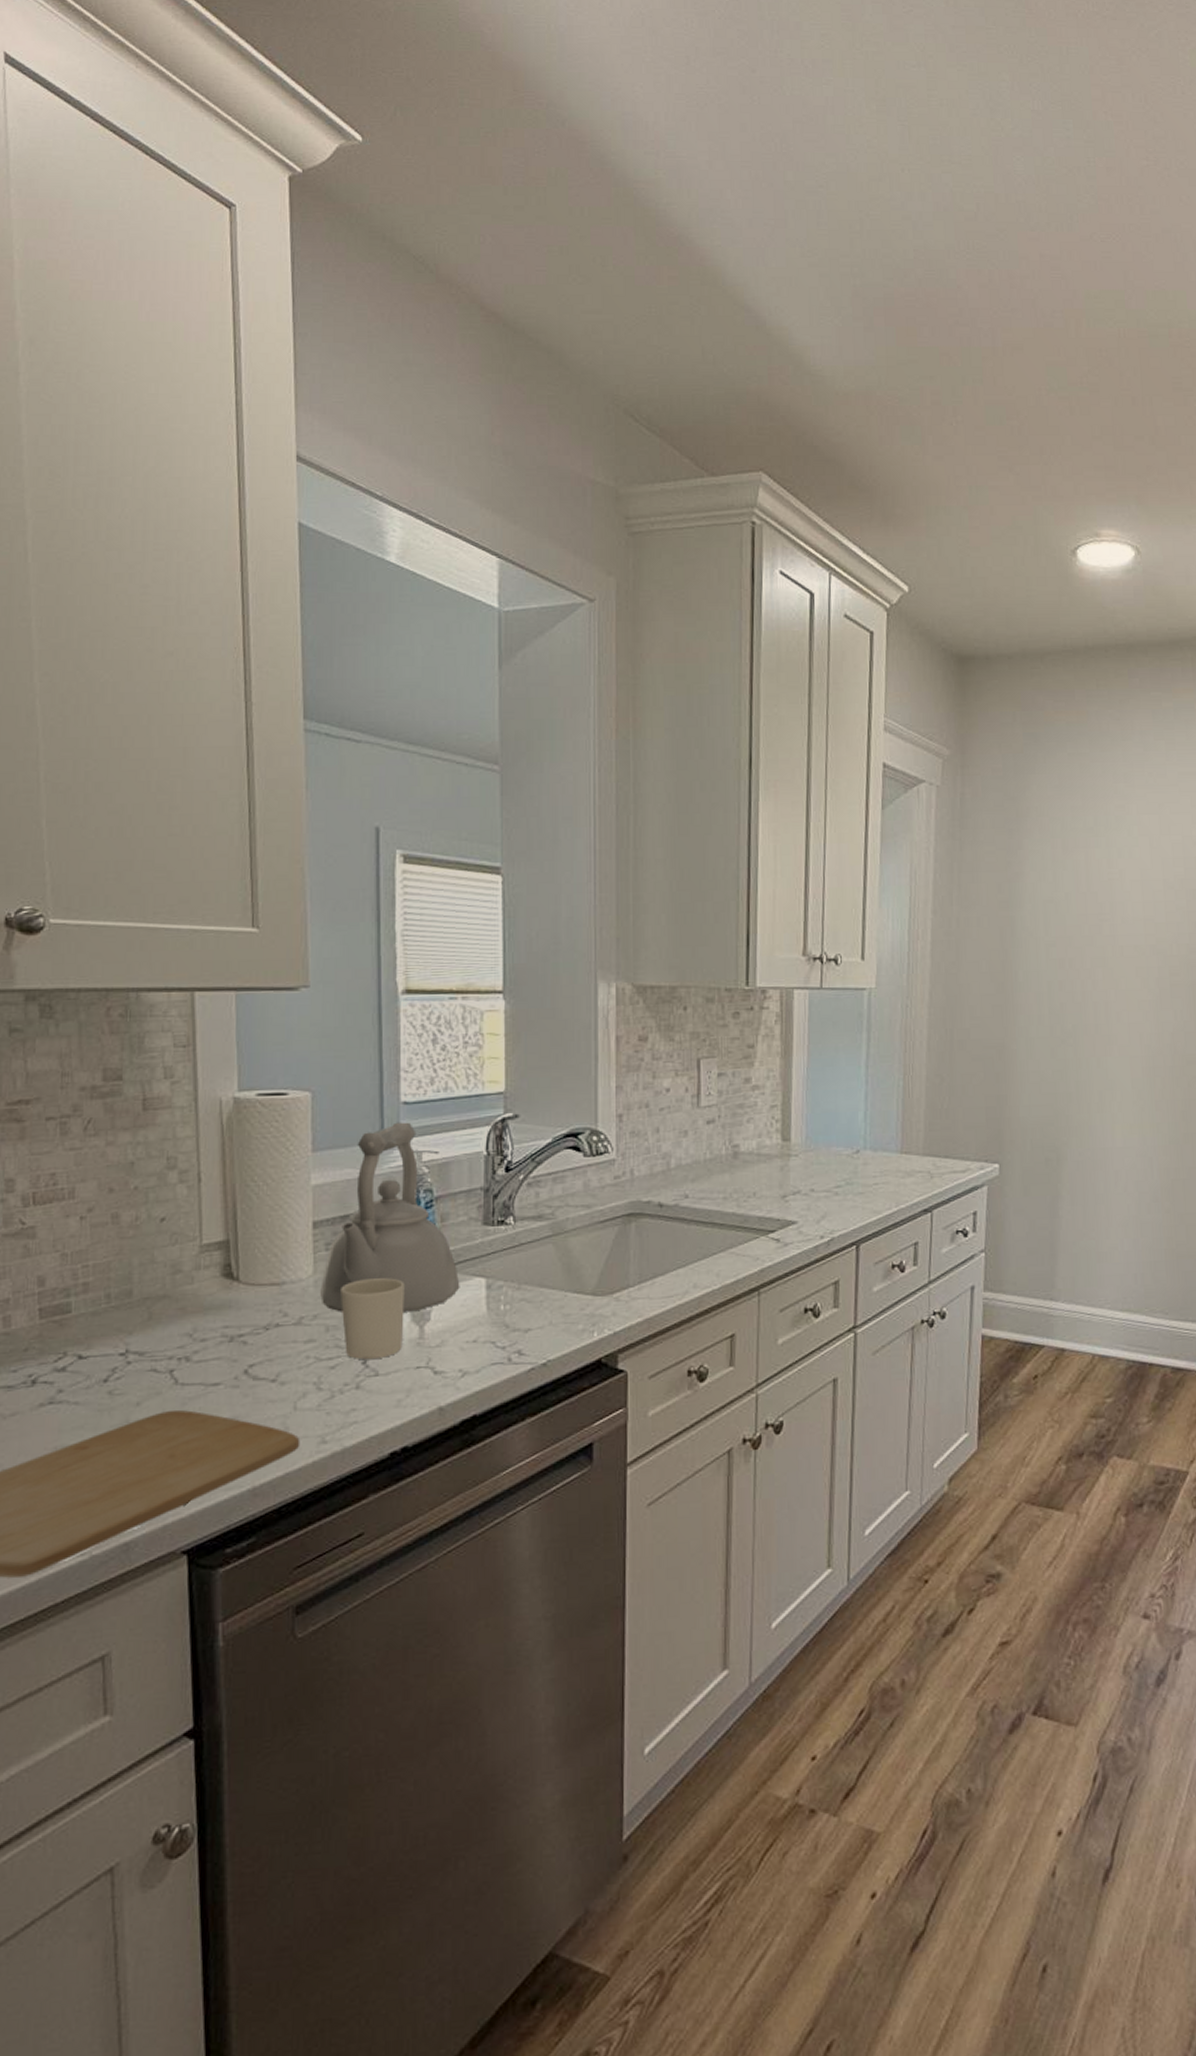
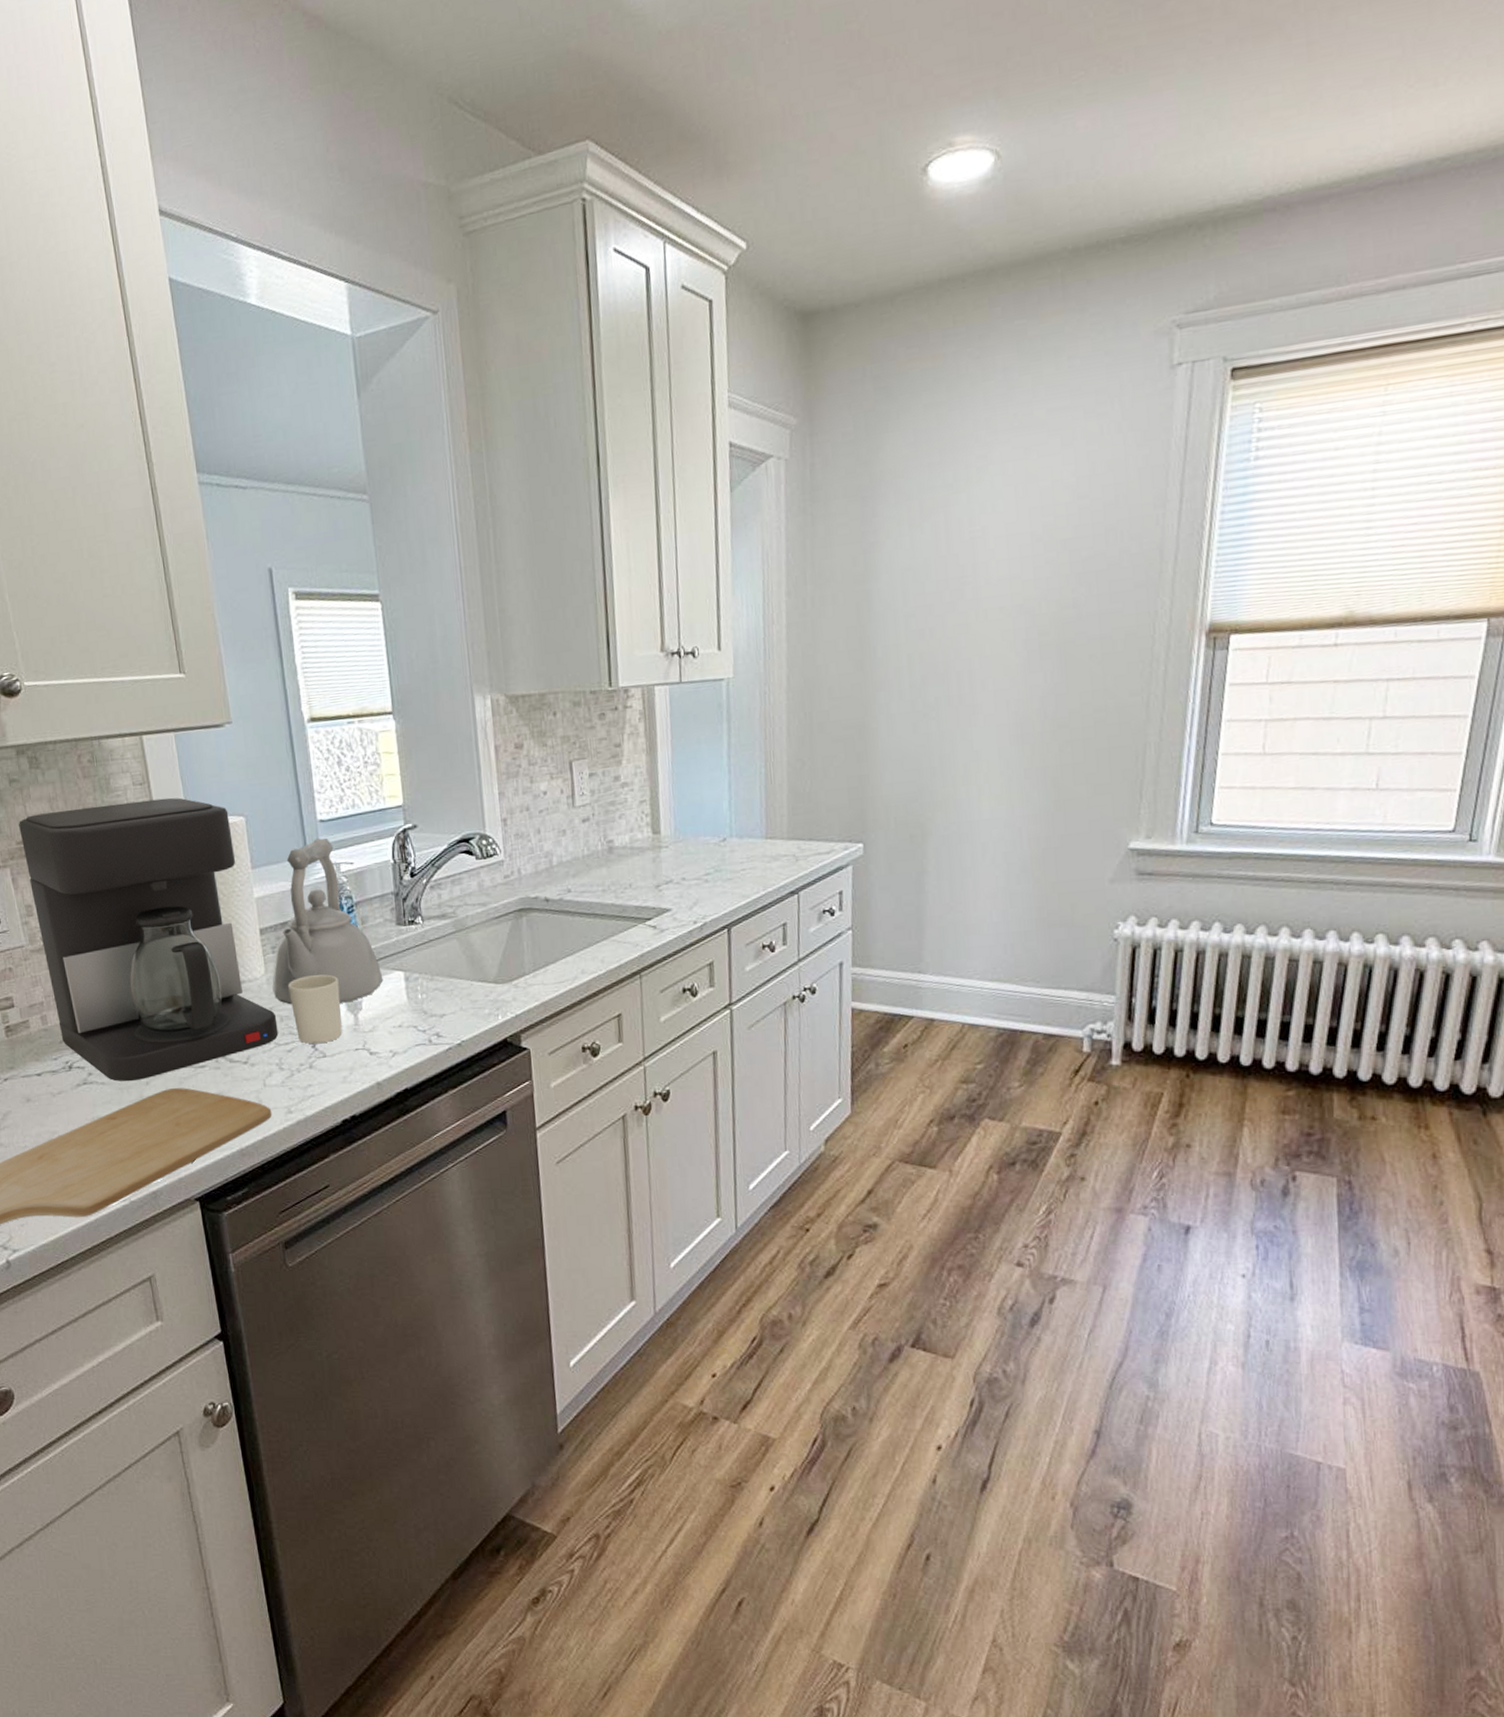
coffee maker: none [13,1064,321,1402] -> present [19,797,279,1082]

